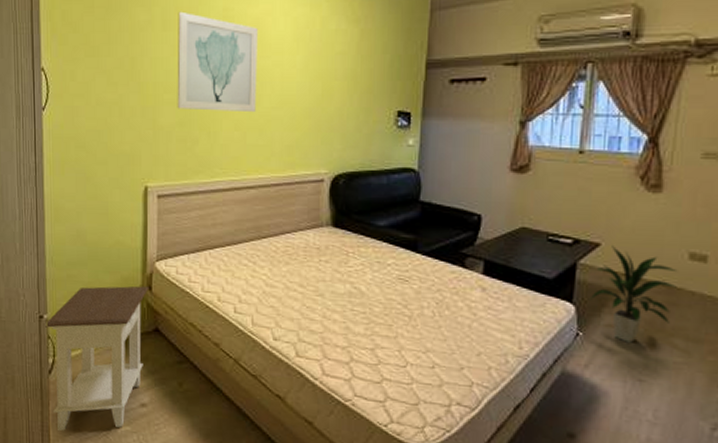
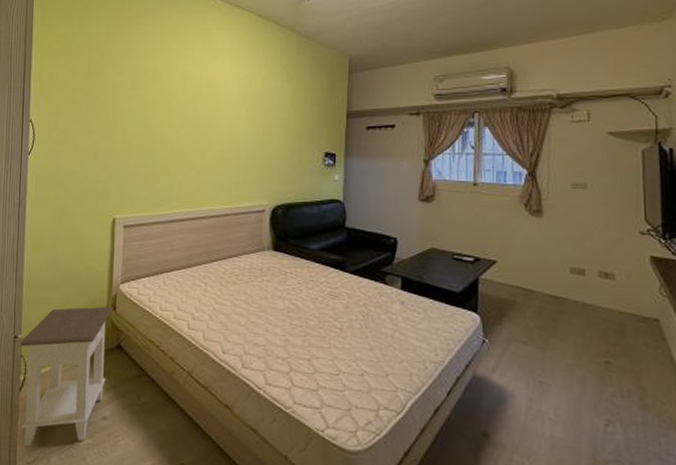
wall art: present [177,11,258,113] -> none [142,74,210,155]
indoor plant: present [591,246,678,343] -> none [492,263,563,348]

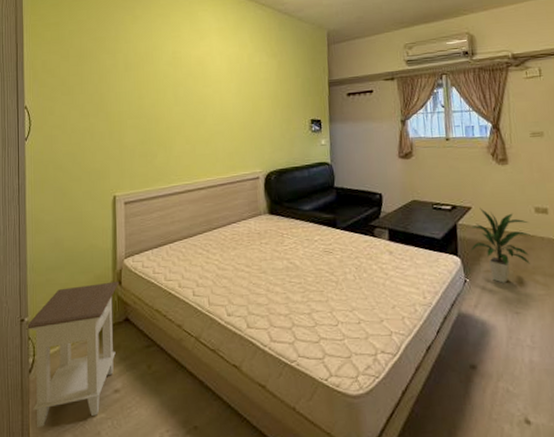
indoor plant: none [492,263,563,348] -> present [470,208,531,283]

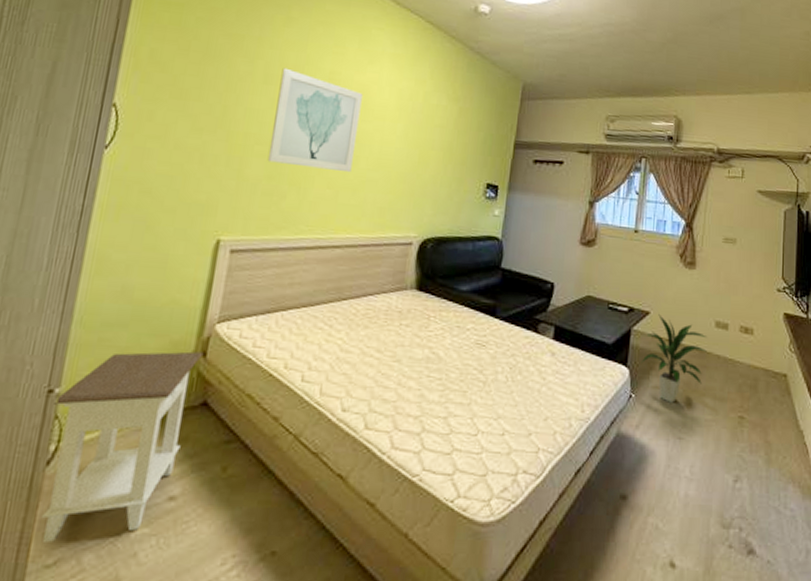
wall art: none [137,56,202,131] -> present [267,67,363,173]

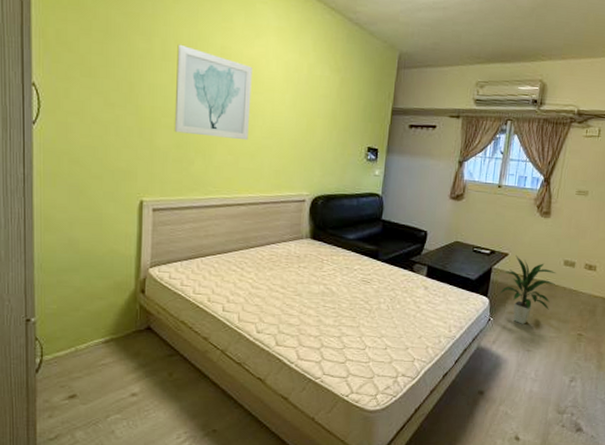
nightstand: present [42,351,204,544] -> none [32,289,143,425]

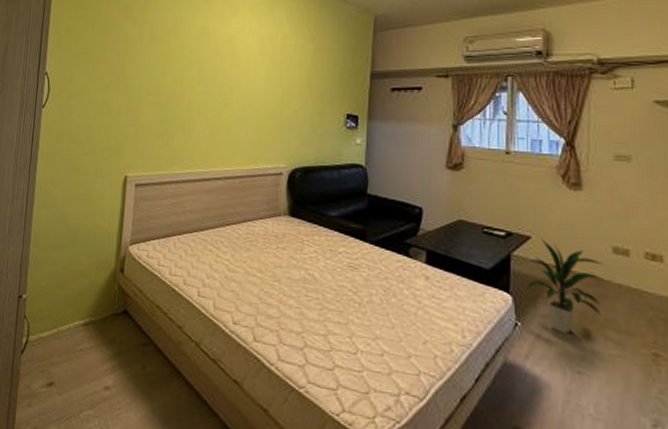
wall art: present [174,44,252,141] -> none [157,28,229,113]

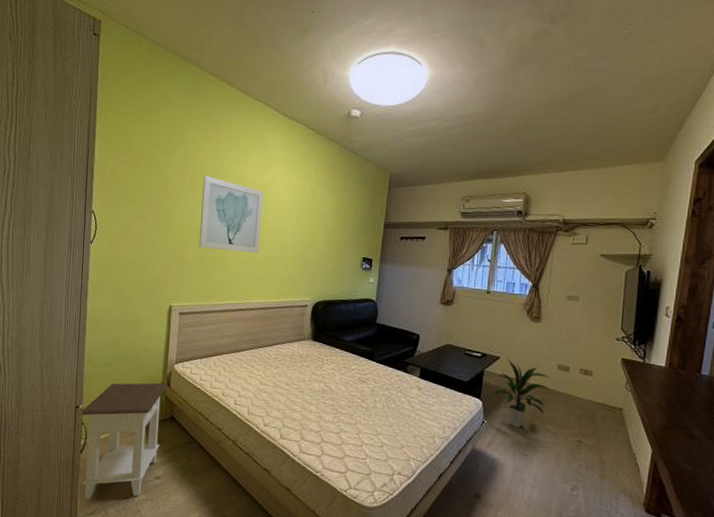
nightstand: none [21,268,122,414] -> present [80,383,168,501]
wall art: none [157,28,229,113] -> present [198,175,263,254]

